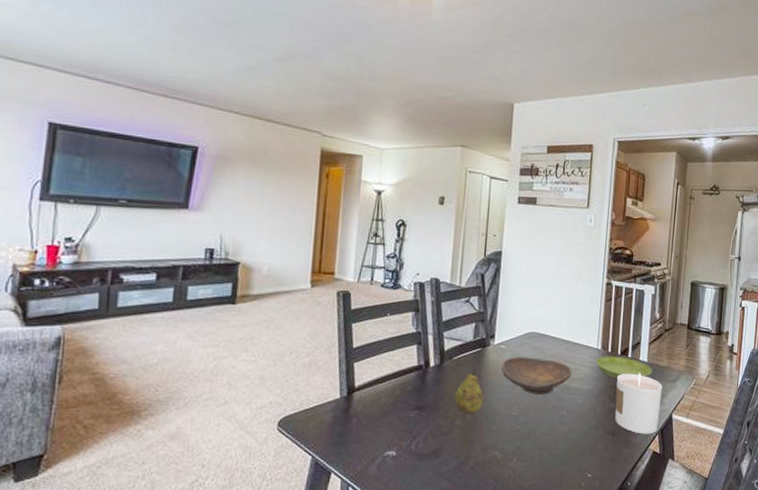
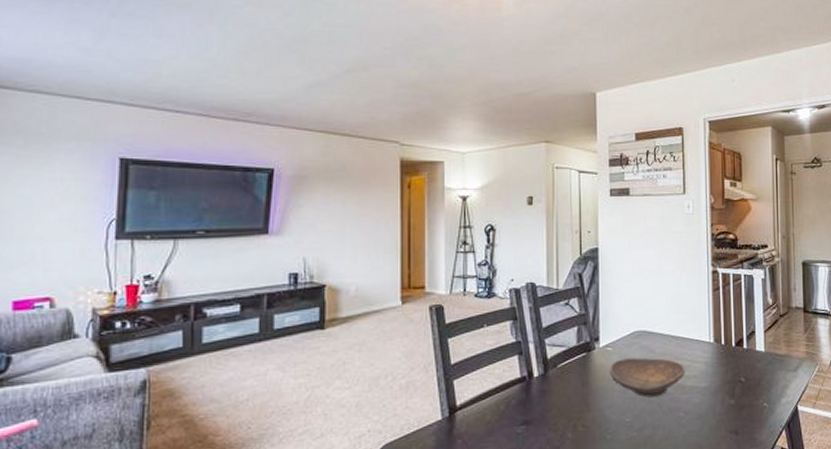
fruit: present [454,370,484,413] -> none [562,376,594,424]
saucer: present [595,356,653,379] -> none [709,348,771,373]
candle: present [615,372,662,434] -> none [734,363,784,431]

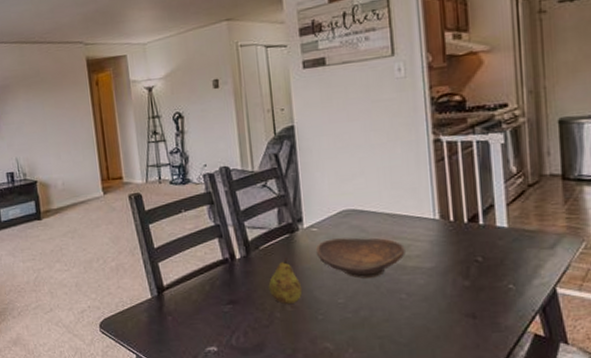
fruit: none [562,376,594,424] -> present [268,258,303,304]

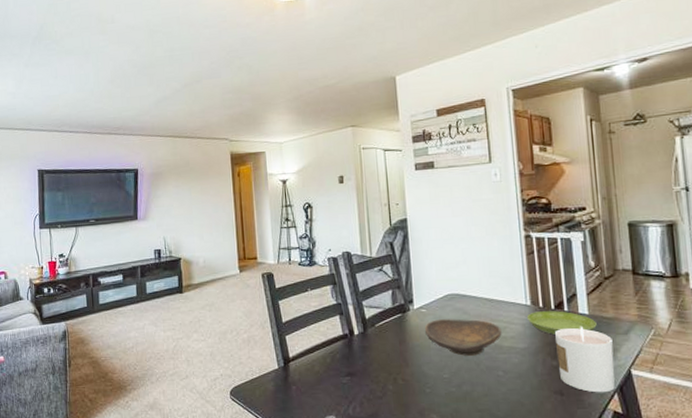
fruit: present [268,258,303,304] -> none [382,335,413,377]
saucer: none [434,224,517,252] -> present [526,311,597,335]
candle: none [468,240,538,315] -> present [555,326,615,393]

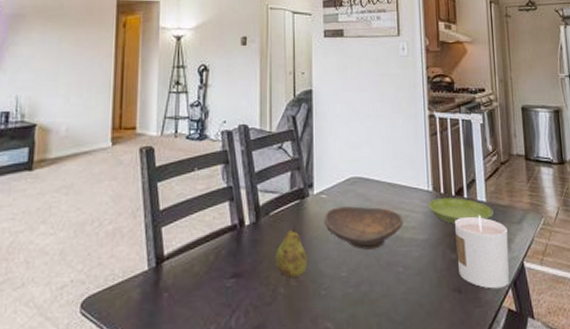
fruit: none [382,335,413,377] -> present [275,225,308,277]

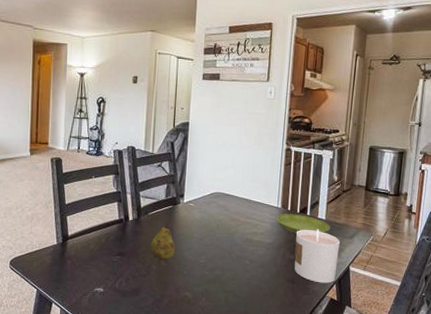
decorative bowl: present [324,206,403,250] -> none [191,213,254,246]

